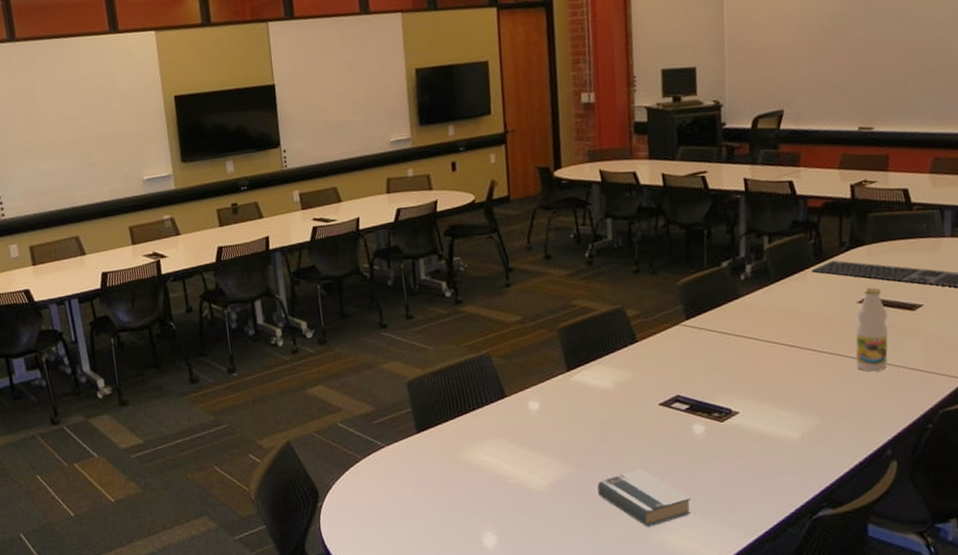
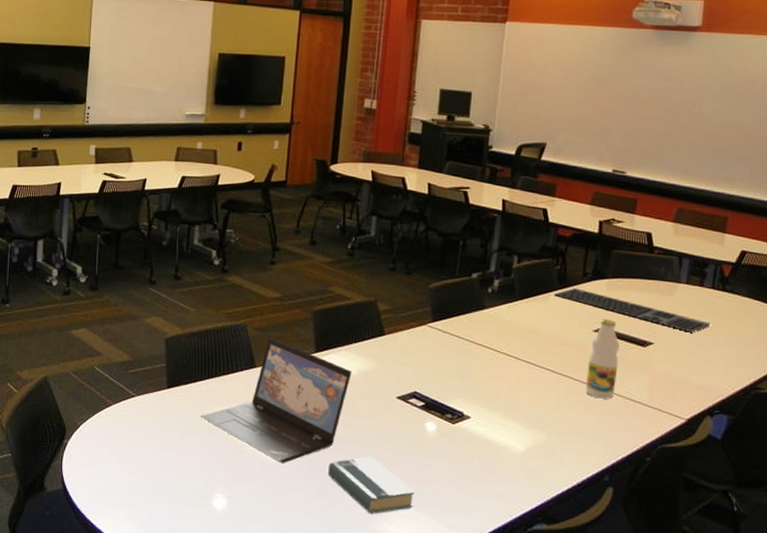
laptop: none [455,363,608,491] -> present [200,337,352,464]

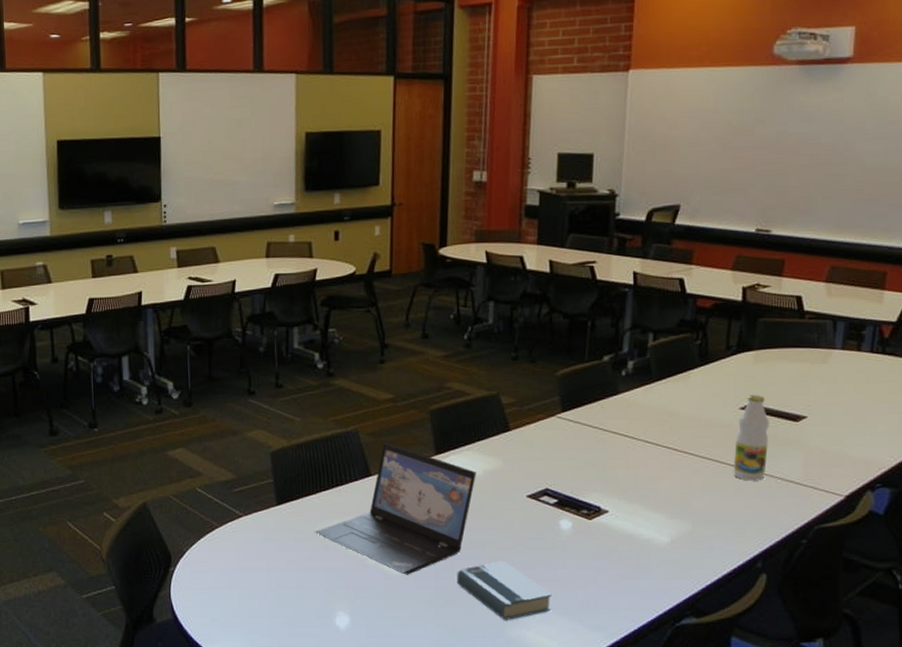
keyboard: present [554,288,711,333] -> none [695,364,870,402]

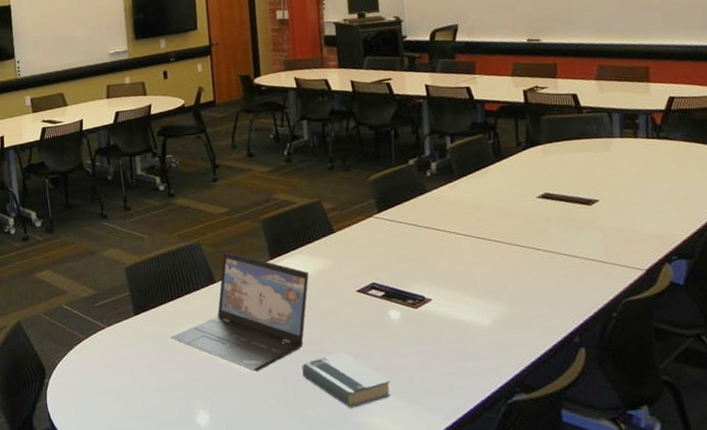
bottle: present [733,395,769,481] -> none [537,184,569,263]

